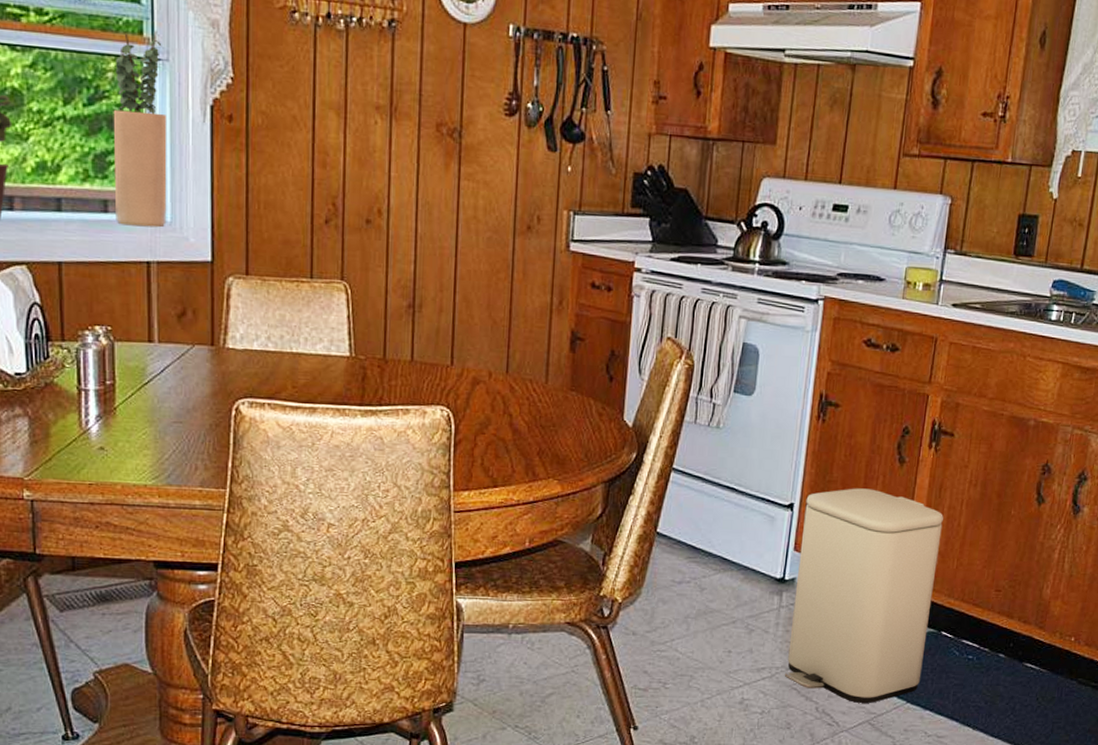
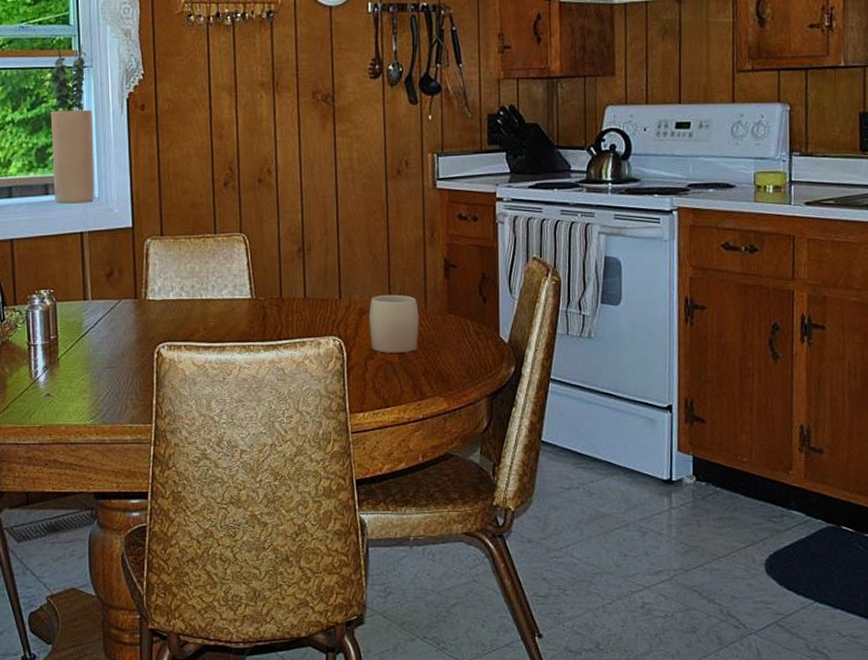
mug: none [482,364,539,430] -> present [368,294,419,353]
pedal bin: present [784,488,944,703] -> none [683,386,827,603]

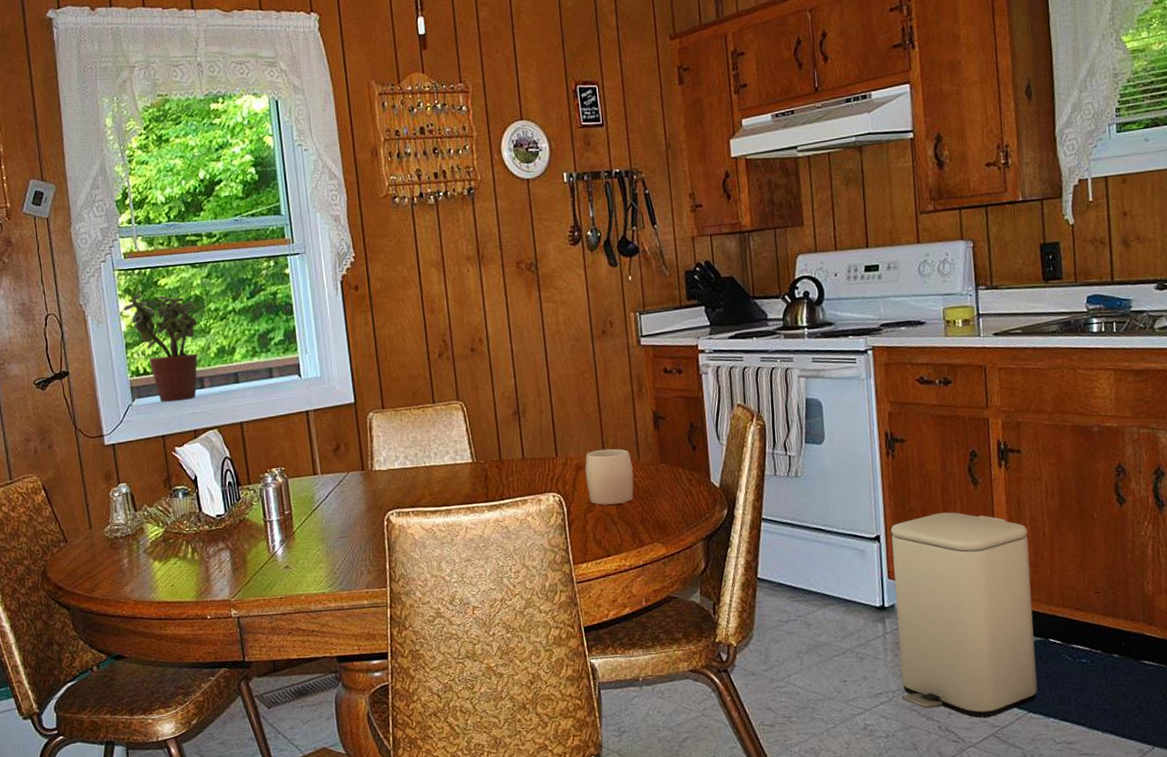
vase: present [50,43,95,204] -> none [267,232,317,386]
pedal bin: none [683,386,827,603] -> present [890,512,1037,718]

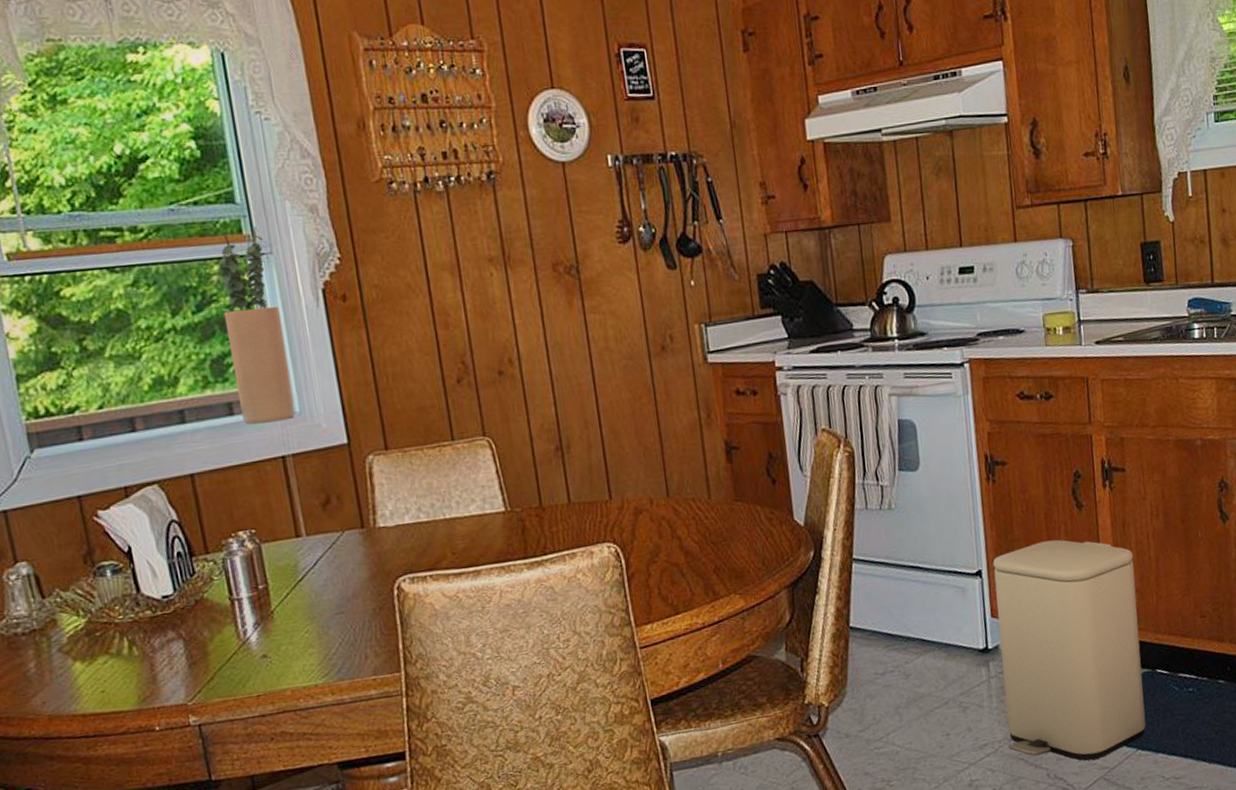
potted plant: present [123,293,198,403] -> none [9,307,125,453]
vase: none [267,232,317,386] -> present [219,225,296,425]
mug: present [585,448,634,505] -> none [645,486,705,555]

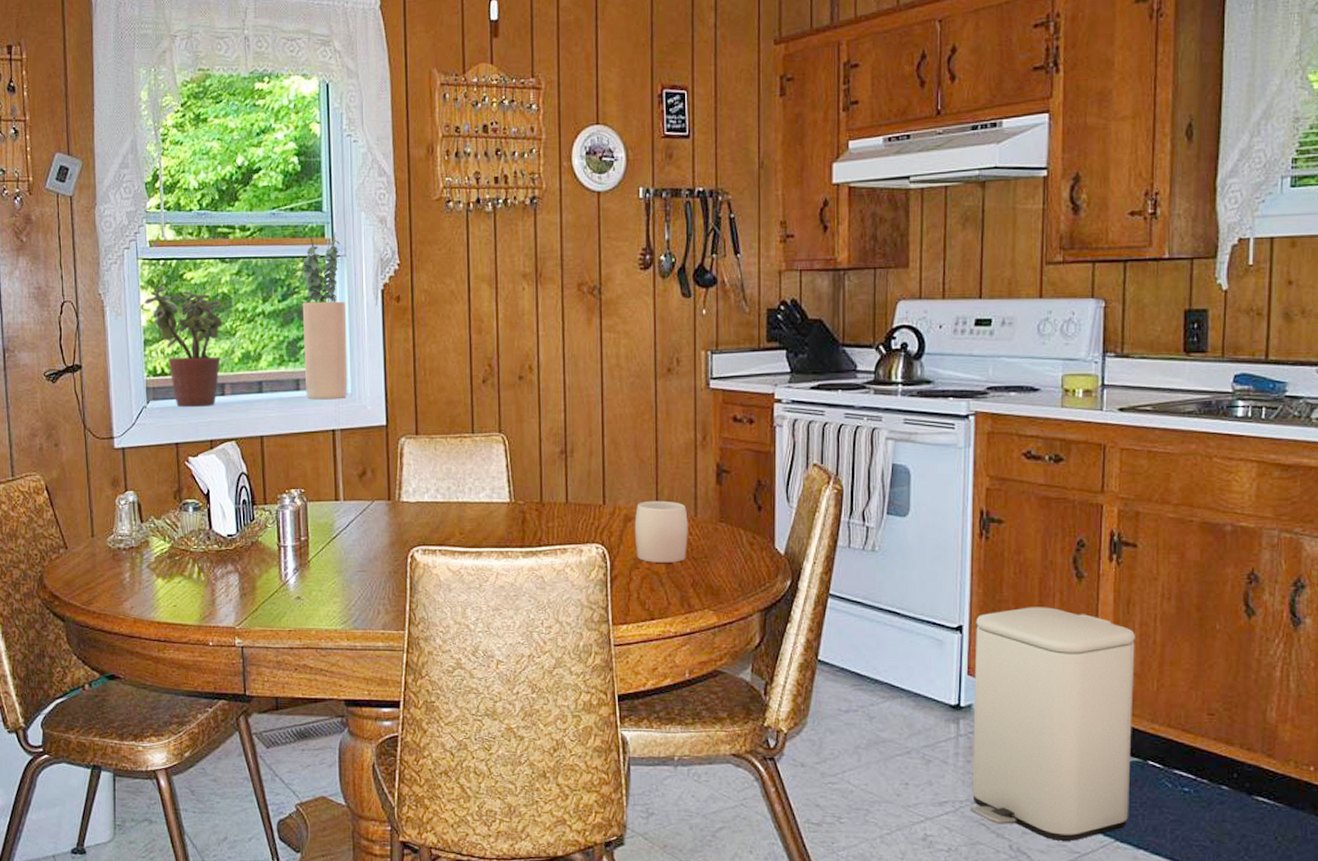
potted plant: none [9,307,125,453] -> present [144,285,223,408]
mug: none [645,486,705,555] -> present [634,500,688,563]

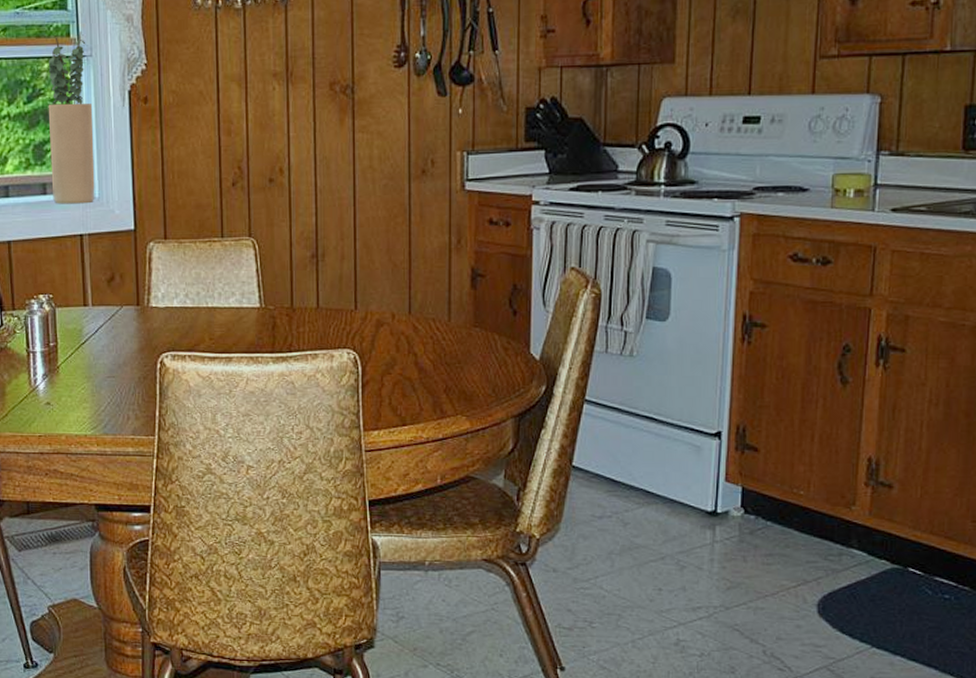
mug: present [634,500,688,563] -> none [386,305,441,368]
pedal bin: present [969,607,1136,841] -> none [723,413,901,647]

